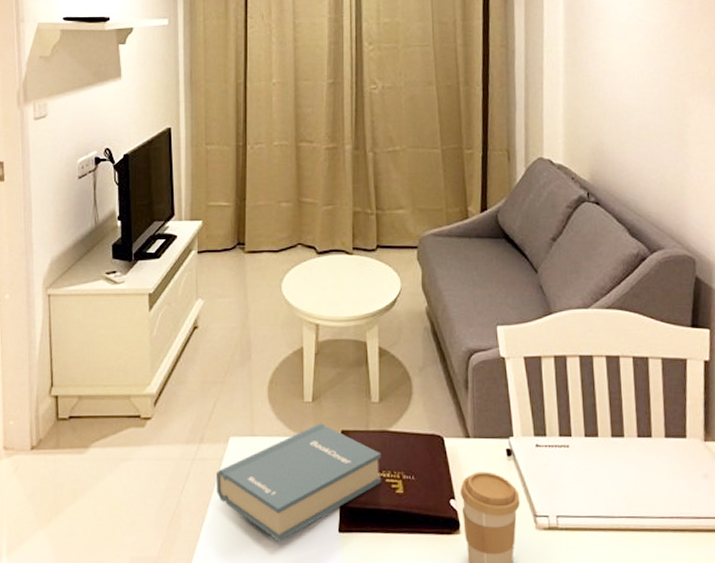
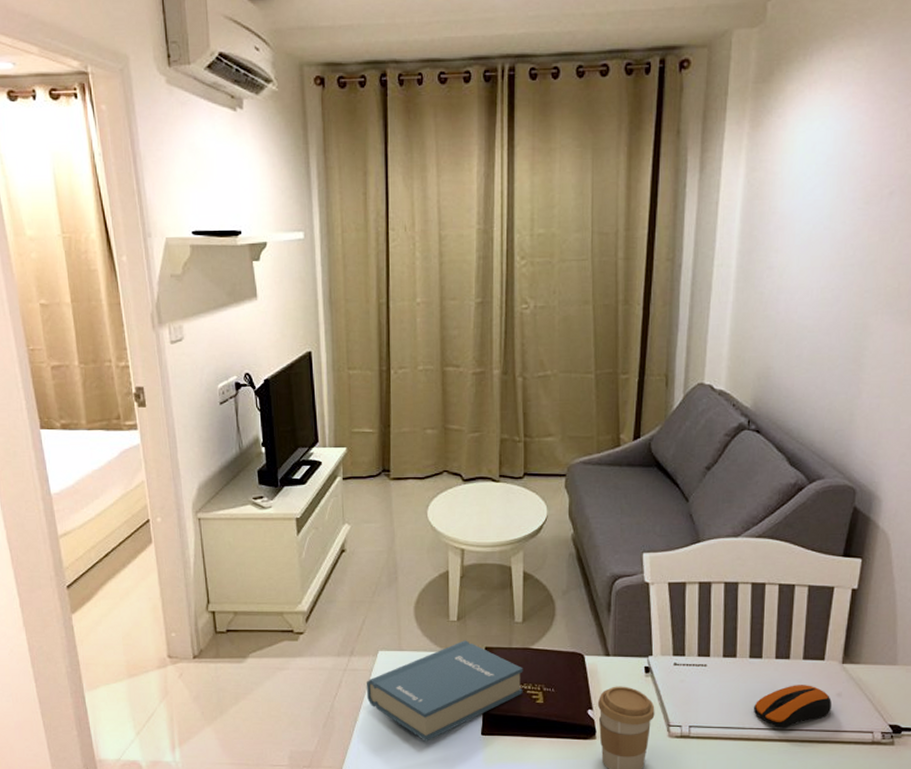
computer mouse: none [621,466,699,516] -> present [754,685,831,728]

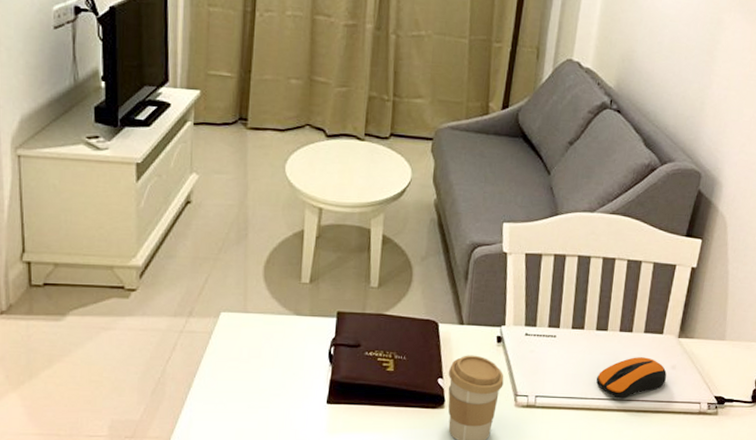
hardback book: present [366,640,523,741] -> none [204,304,376,410]

